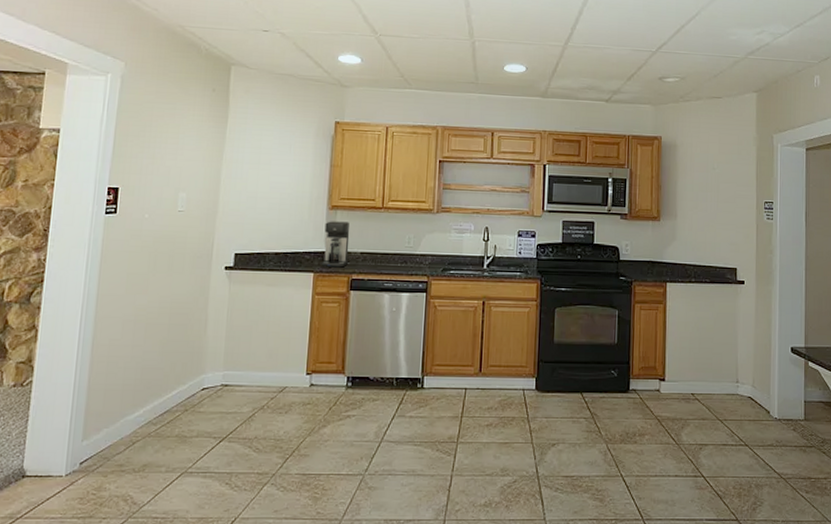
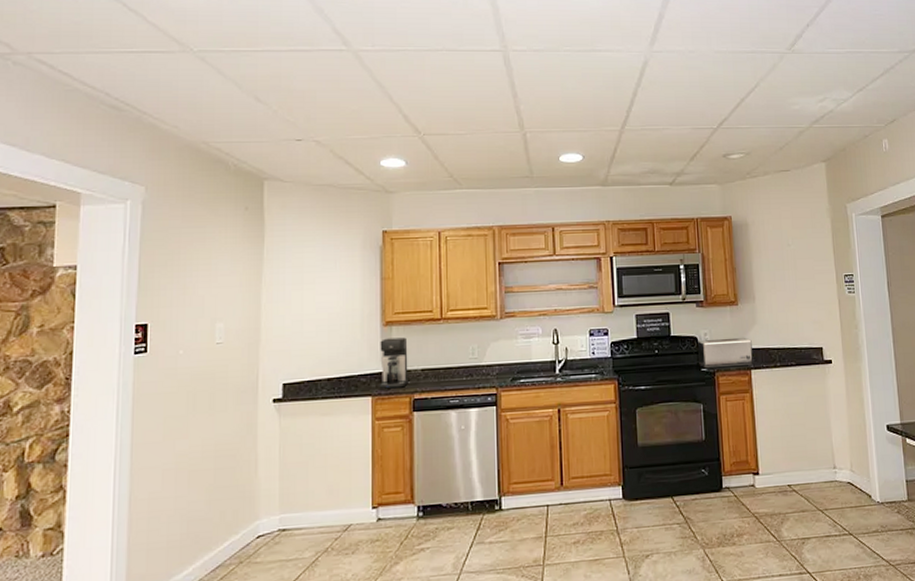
toaster: none [618,250,670,279] -> present [698,337,753,369]

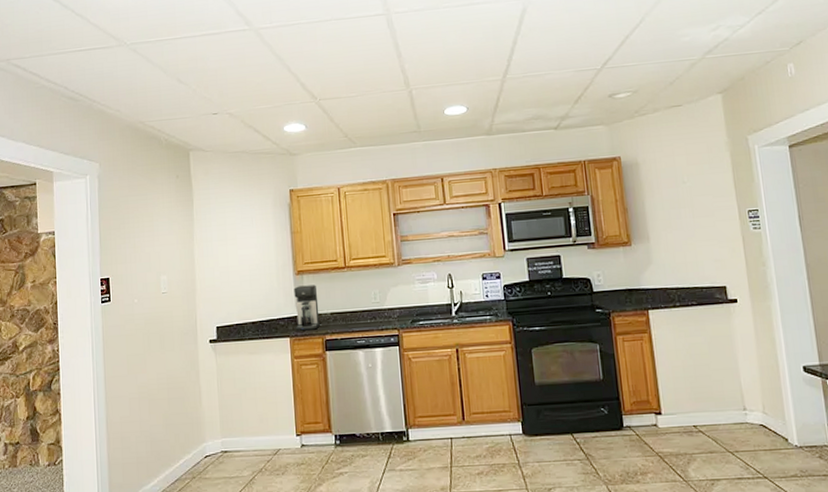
toaster: present [698,337,753,369] -> none [591,277,650,310]

